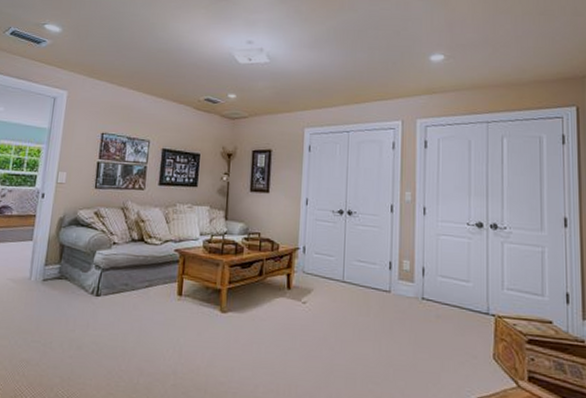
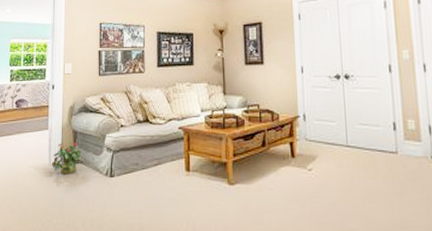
potted plant: none [31,257,70,290] -> present [51,143,84,174]

